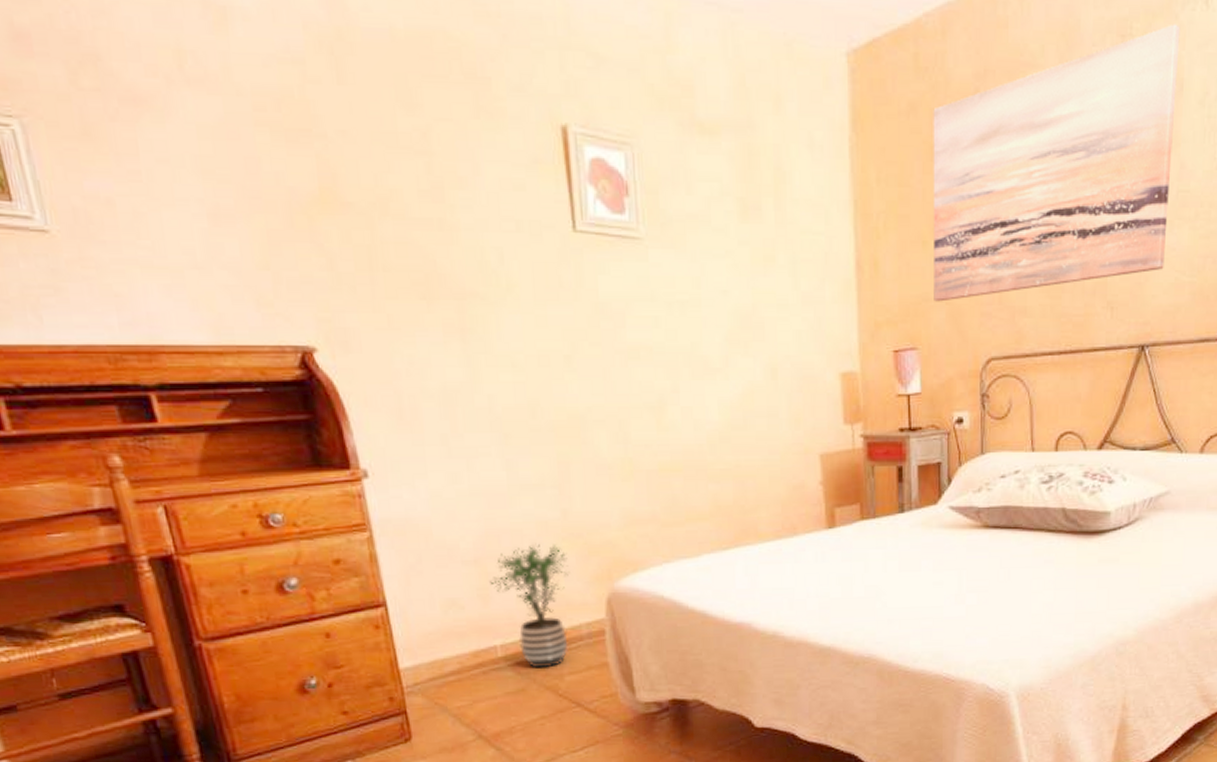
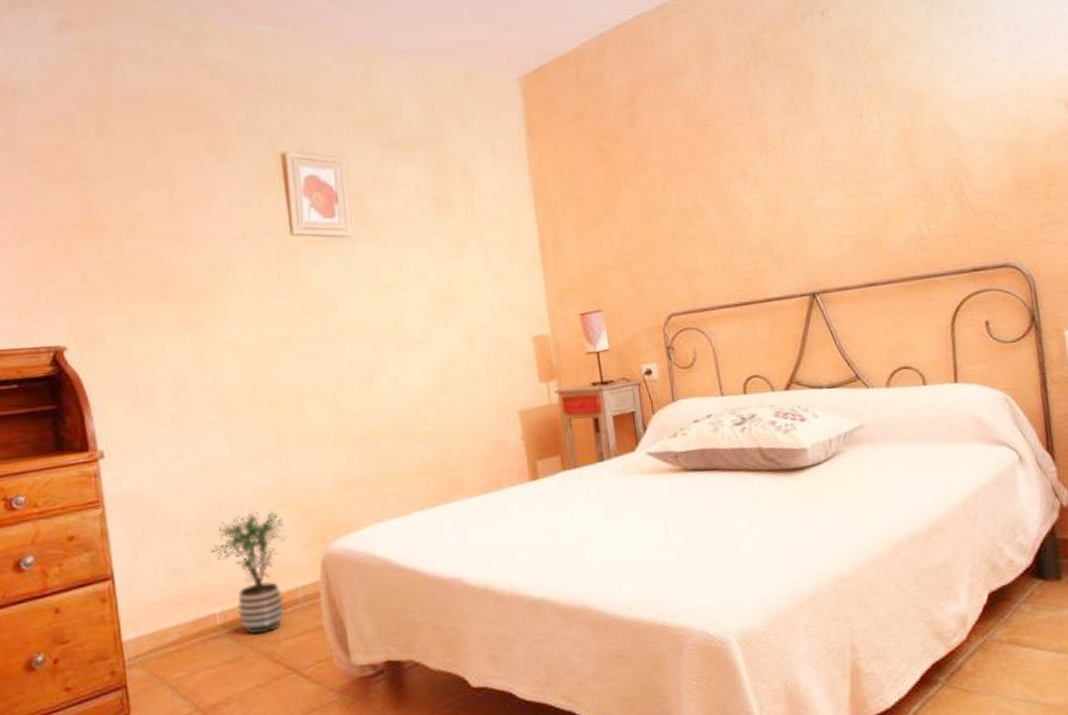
wall art: present [933,23,1181,302] -> none [596,32,822,269]

